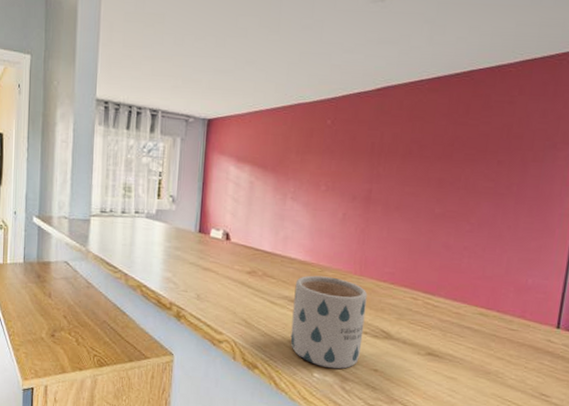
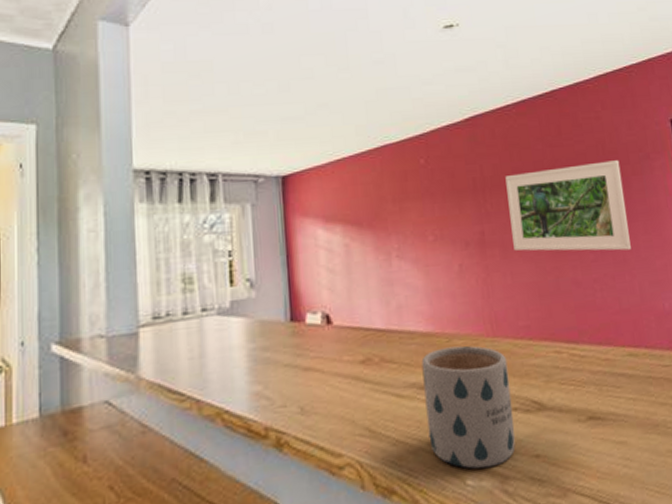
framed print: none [396,144,522,228] -> present [505,160,631,251]

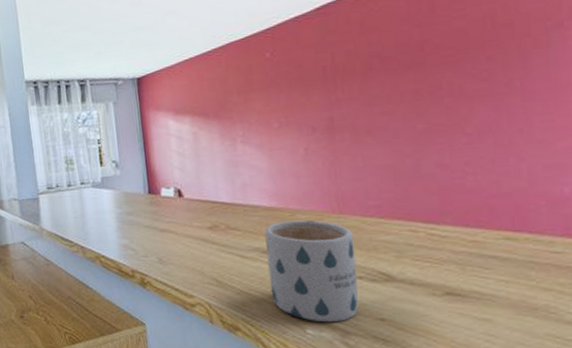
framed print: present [505,160,631,251] -> none [360,33,521,135]

